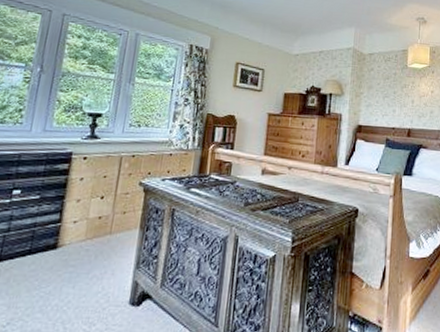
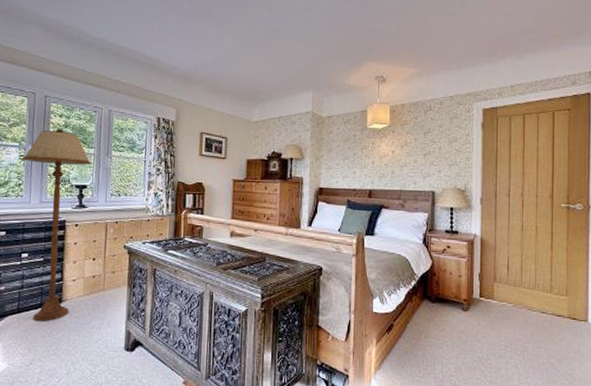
floor lamp: none [18,50,111,271] -> present [23,129,92,321]

